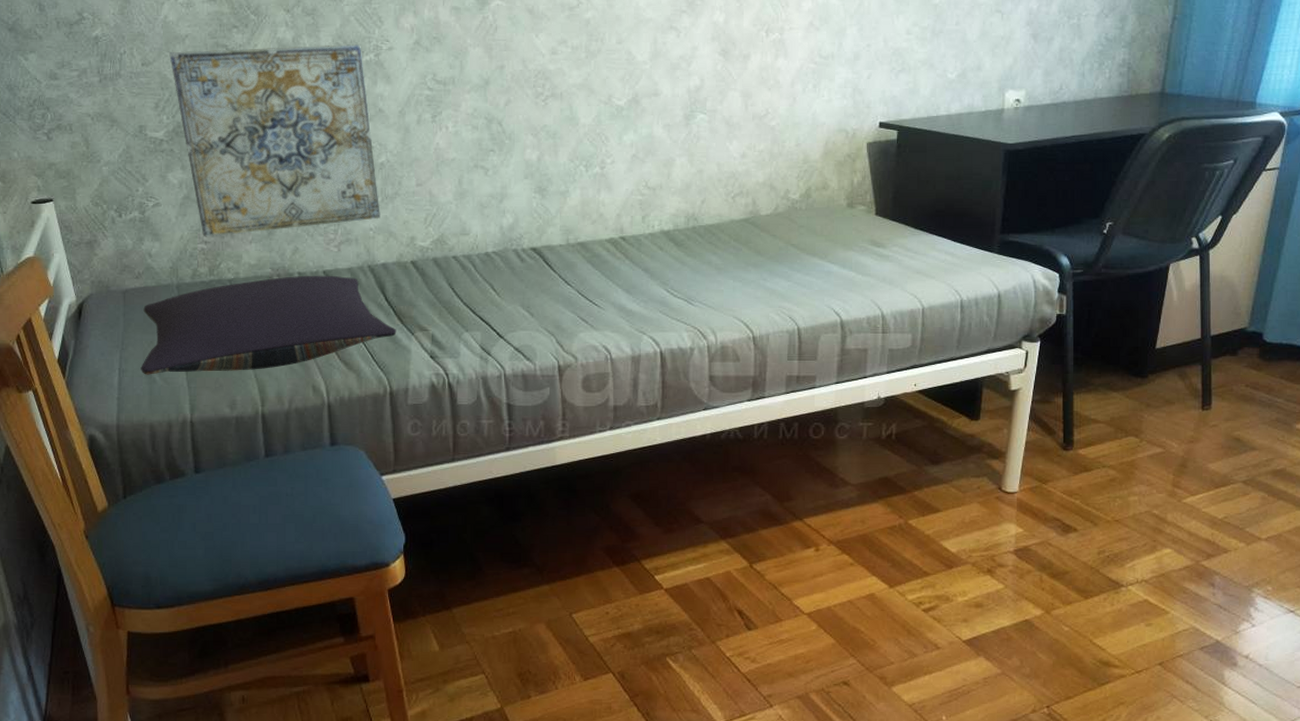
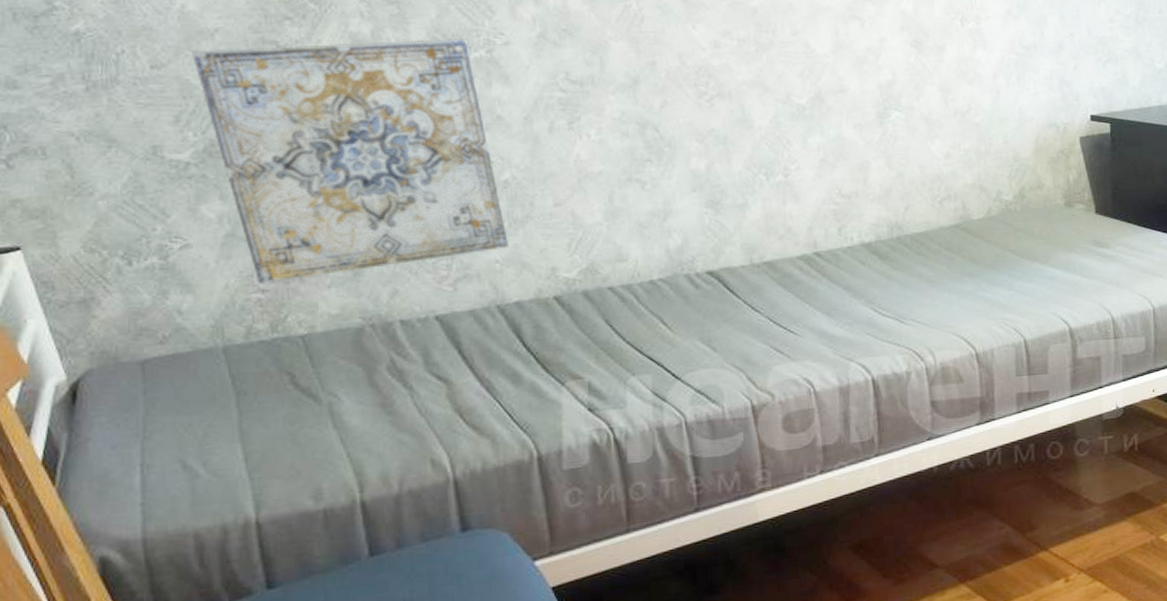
pillow: present [141,275,397,375] -> none [174,320,541,469]

